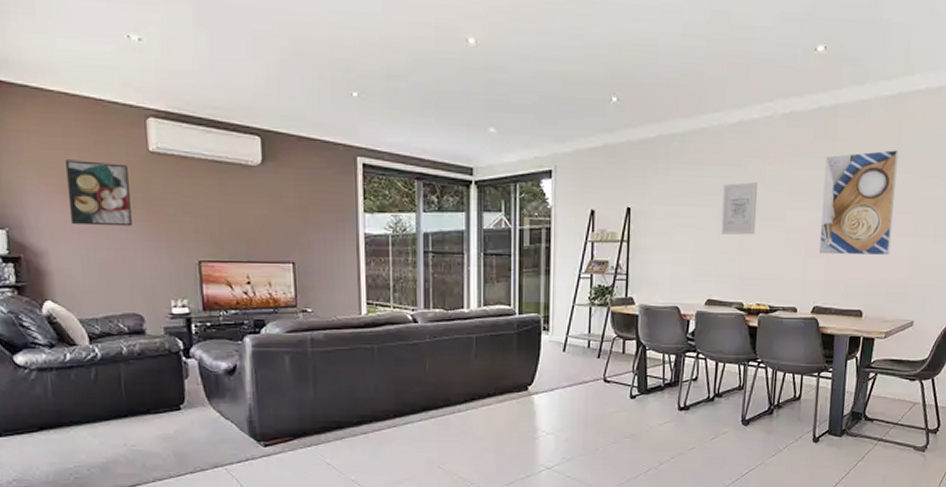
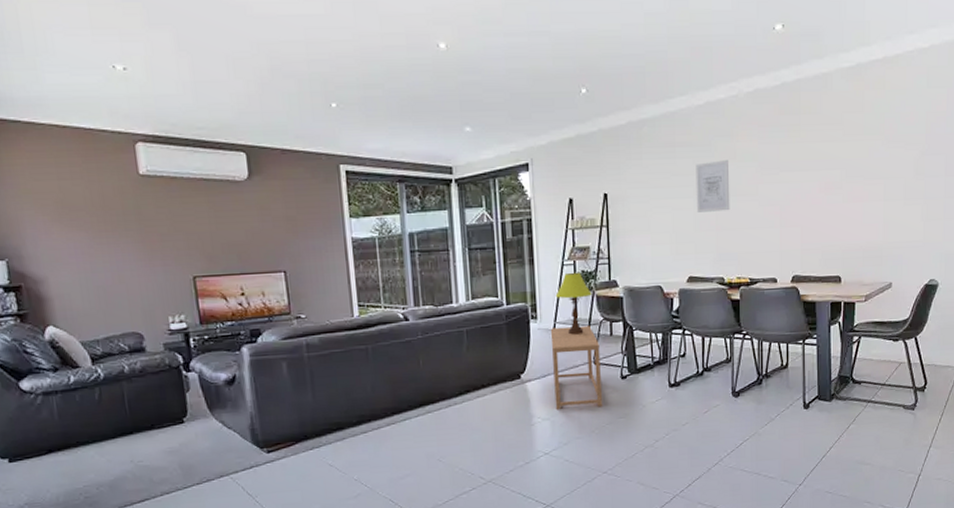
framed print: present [64,160,132,227] -> none [59,188,127,251]
side table: none [561,341,611,425] -> present [550,325,602,410]
table lamp: none [569,286,607,350] -> present [555,272,592,335]
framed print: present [819,150,899,256] -> none [793,119,863,225]

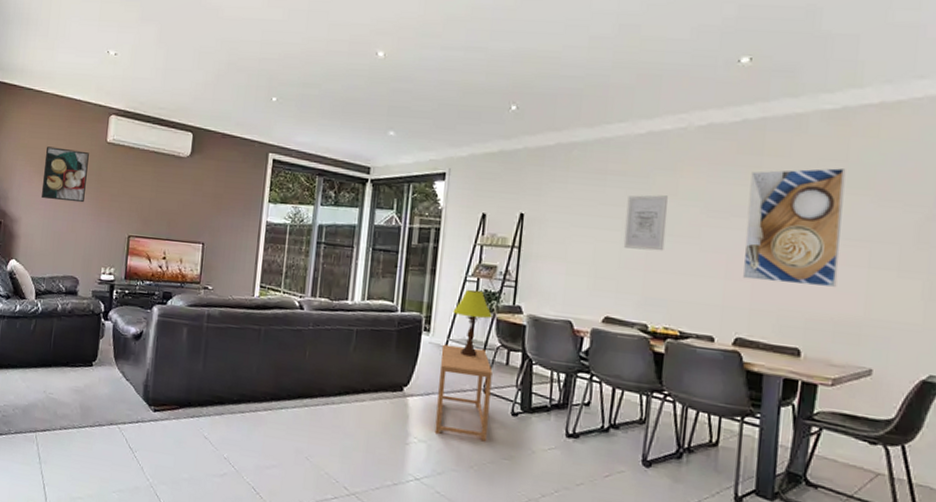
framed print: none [59,188,127,251] -> present [41,146,89,203]
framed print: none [793,119,863,225] -> present [743,168,846,288]

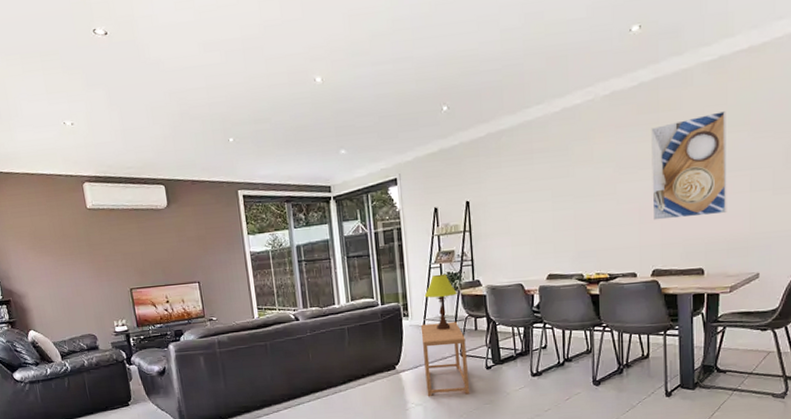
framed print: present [41,146,89,203] -> none [31,221,81,272]
wall art: present [623,195,668,251] -> none [553,162,588,214]

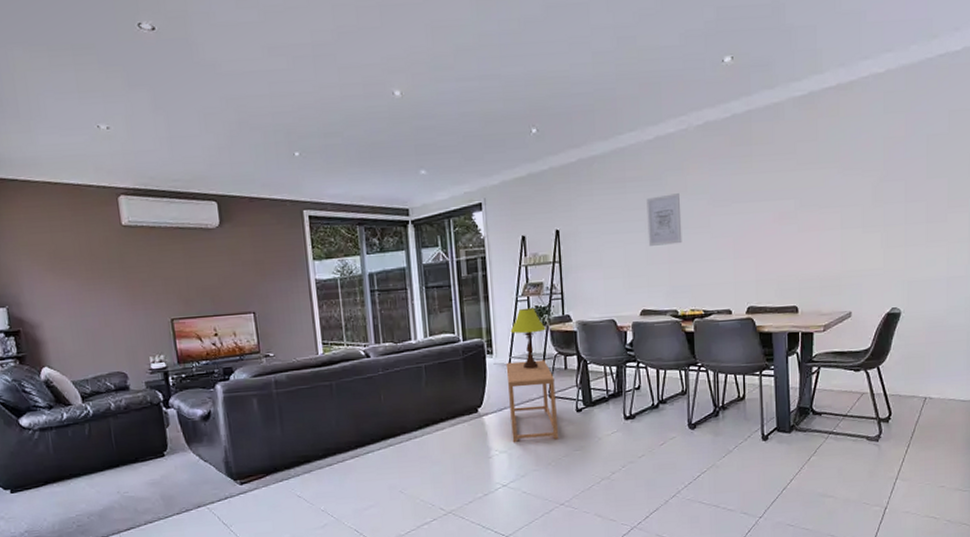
wall art: none [553,162,588,214] -> present [646,193,682,246]
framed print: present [651,111,727,220] -> none [744,147,819,256]

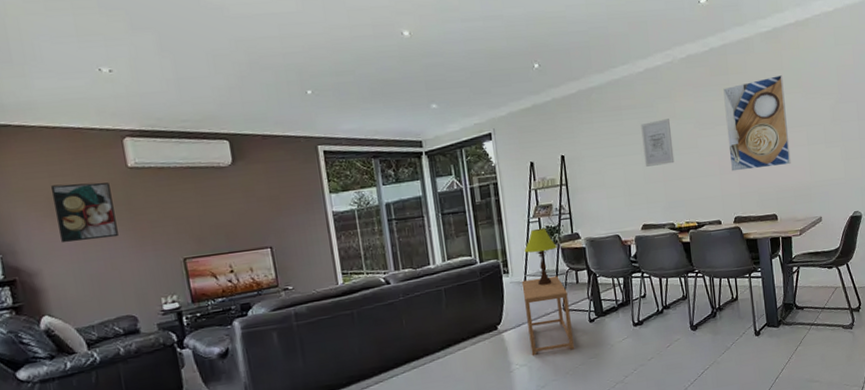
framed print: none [51,239,112,298] -> present [50,182,119,244]
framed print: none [744,147,819,256] -> present [723,75,791,172]

